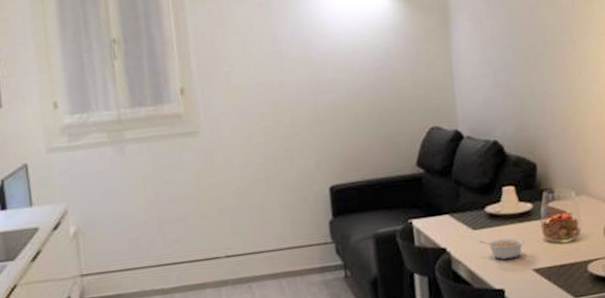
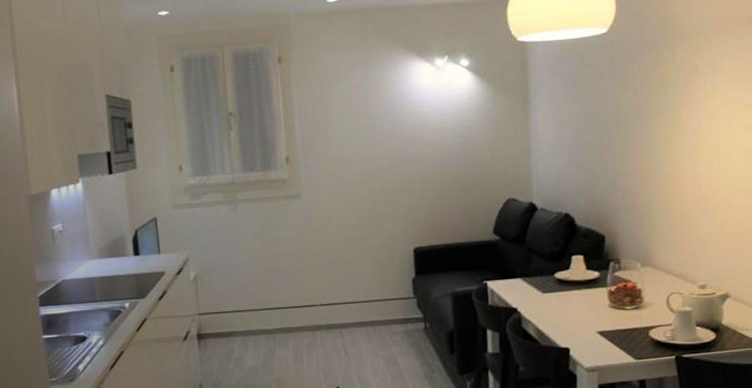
legume: present [479,238,525,260] -> none [548,302,591,322]

